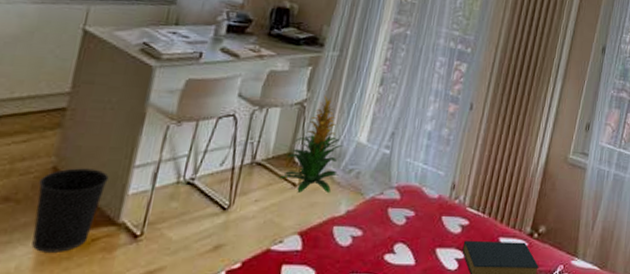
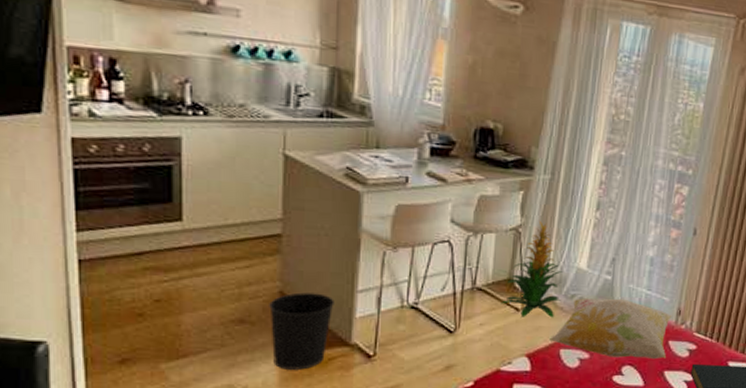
decorative pillow: none [323,172,447,236] -> present [549,298,672,360]

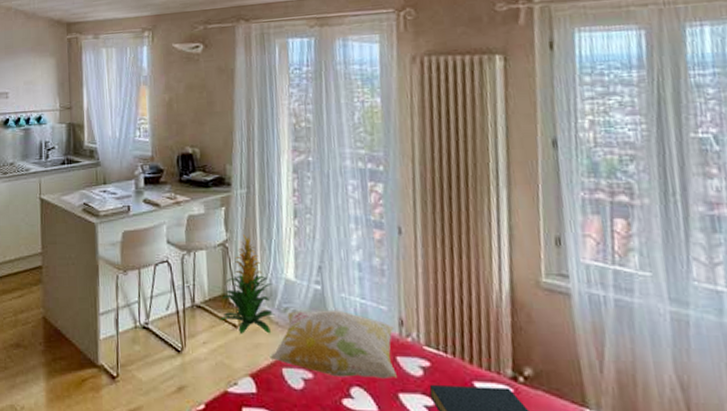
wastebasket: present [269,292,334,370] -> none [36,317,83,391]

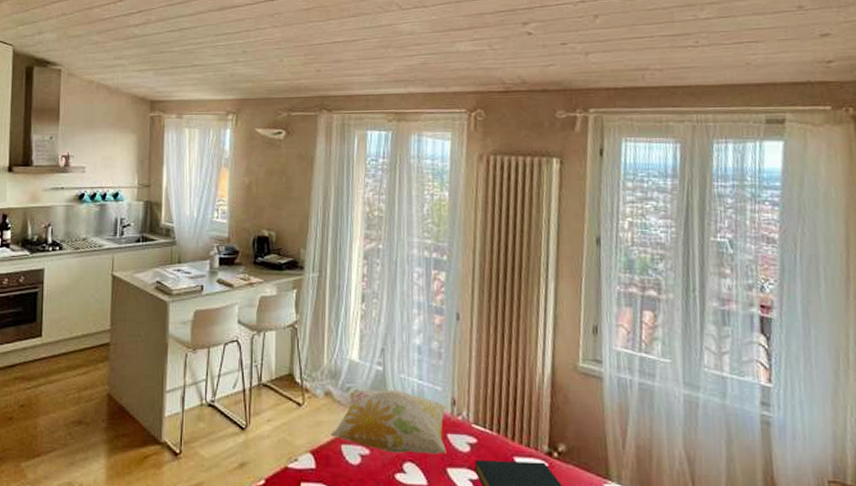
indoor plant: present [219,235,275,334] -> none [284,317,338,412]

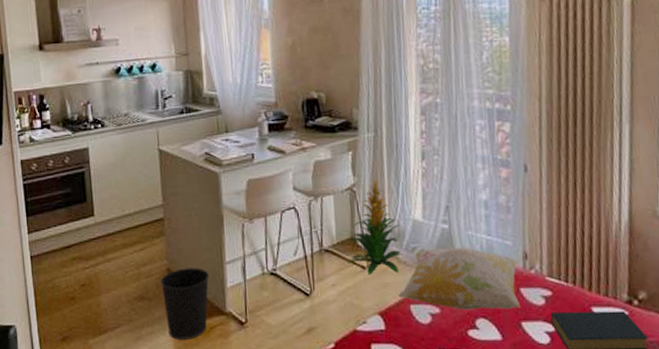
wastebasket: none [100,394,148,468] -> present [160,267,209,340]
indoor plant: none [284,317,338,412] -> present [347,178,403,275]

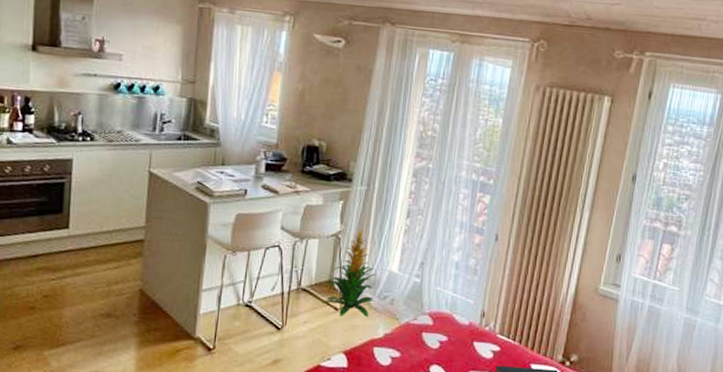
wastebasket: present [160,267,209,340] -> none [131,290,183,360]
decorative pillow: present [398,247,520,310] -> none [364,299,477,360]

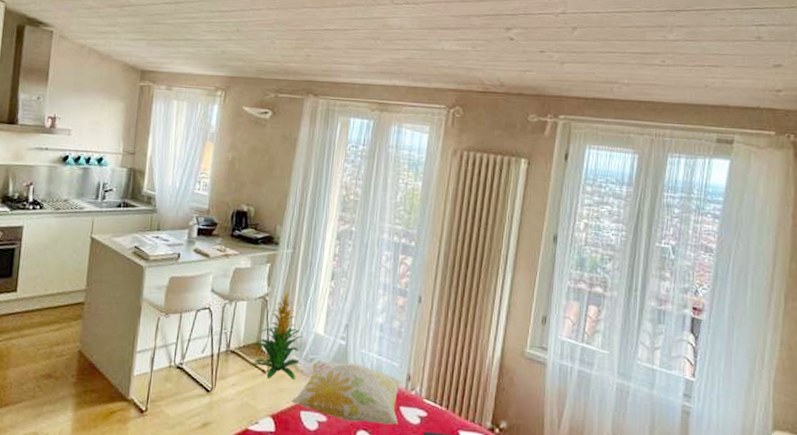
decorative pillow: none [364,299,477,360] -> present [291,362,402,426]

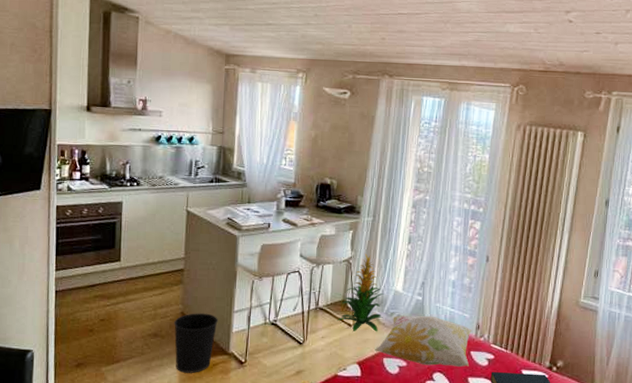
wastebasket: none [69,352,119,422] -> present [174,313,218,373]

